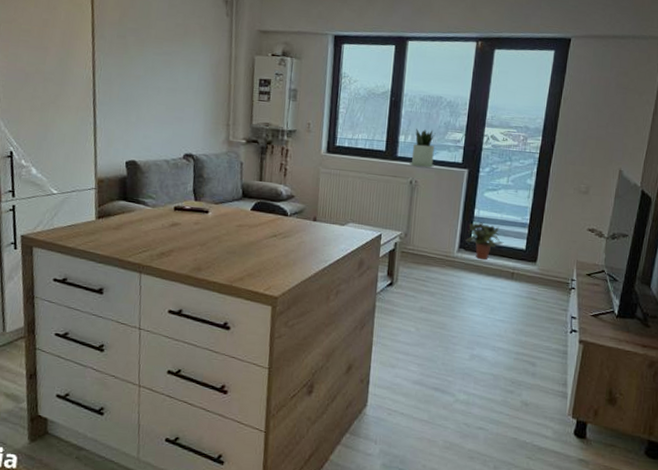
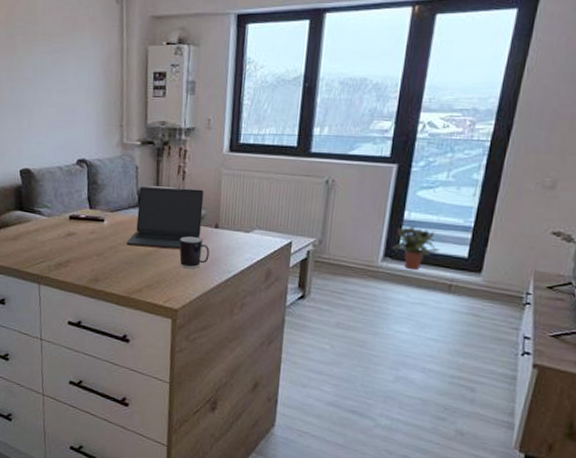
laptop: none [230,181,304,240] -> present [126,187,204,249]
mug: none [280,228,308,259] -> present [179,236,210,269]
planter: present [409,129,435,168] -> none [325,119,357,165]

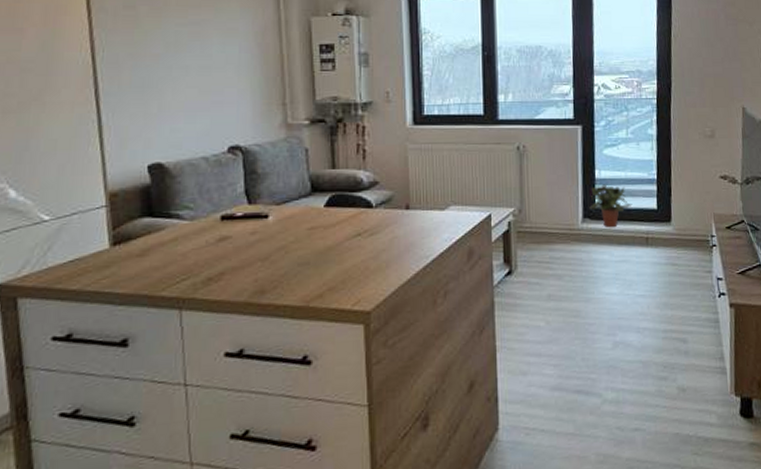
laptop: present [126,187,204,249] -> none [299,168,390,243]
mug: present [179,236,210,269] -> none [365,221,402,261]

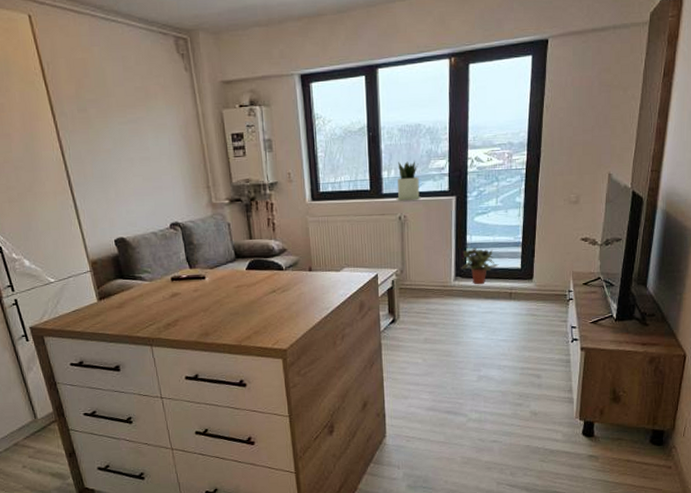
planter: none [514,85,542,130] -> present [396,161,421,202]

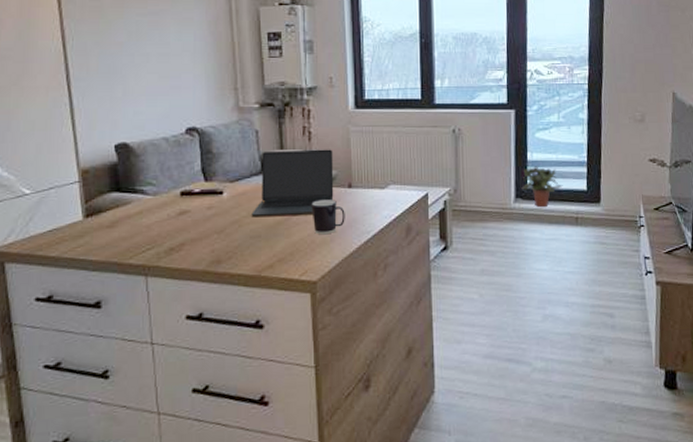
laptop: none [230,238,297,298] -> present [251,149,334,218]
mug: none [278,281,308,311] -> present [311,198,345,235]
planter: present [396,161,421,202] -> none [450,71,477,114]

